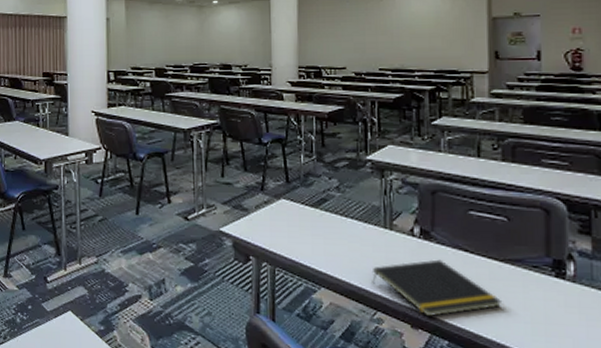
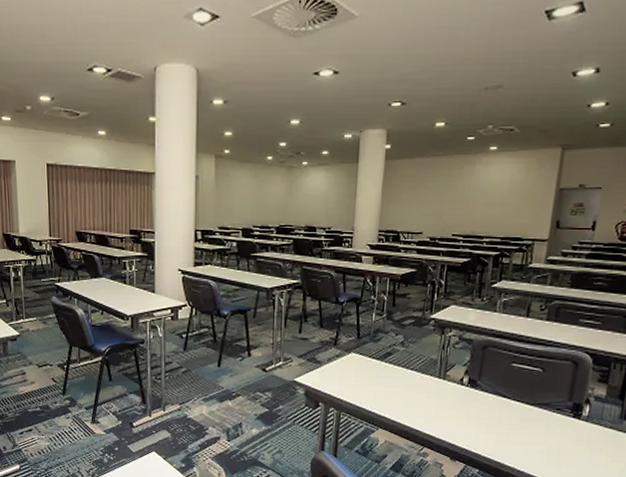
notepad: present [372,259,503,317] -> none [422,404,528,451]

